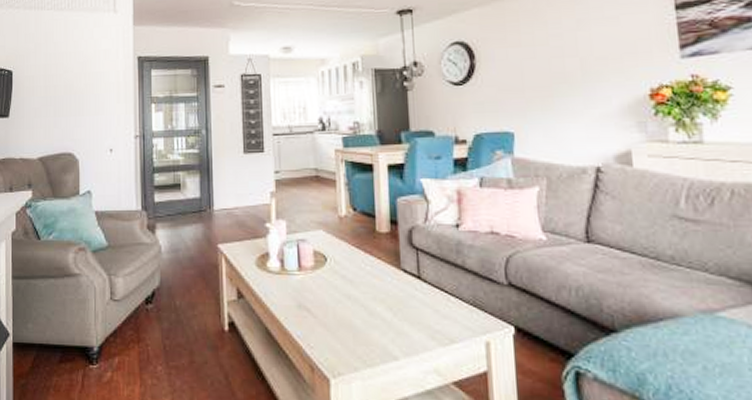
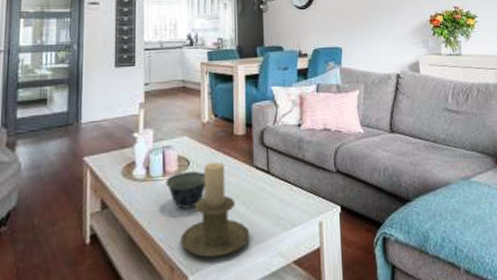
bowl: none [301,268,346,308] -> present [166,171,206,209]
candle holder: none [319,260,399,364] -> present [180,162,250,258]

